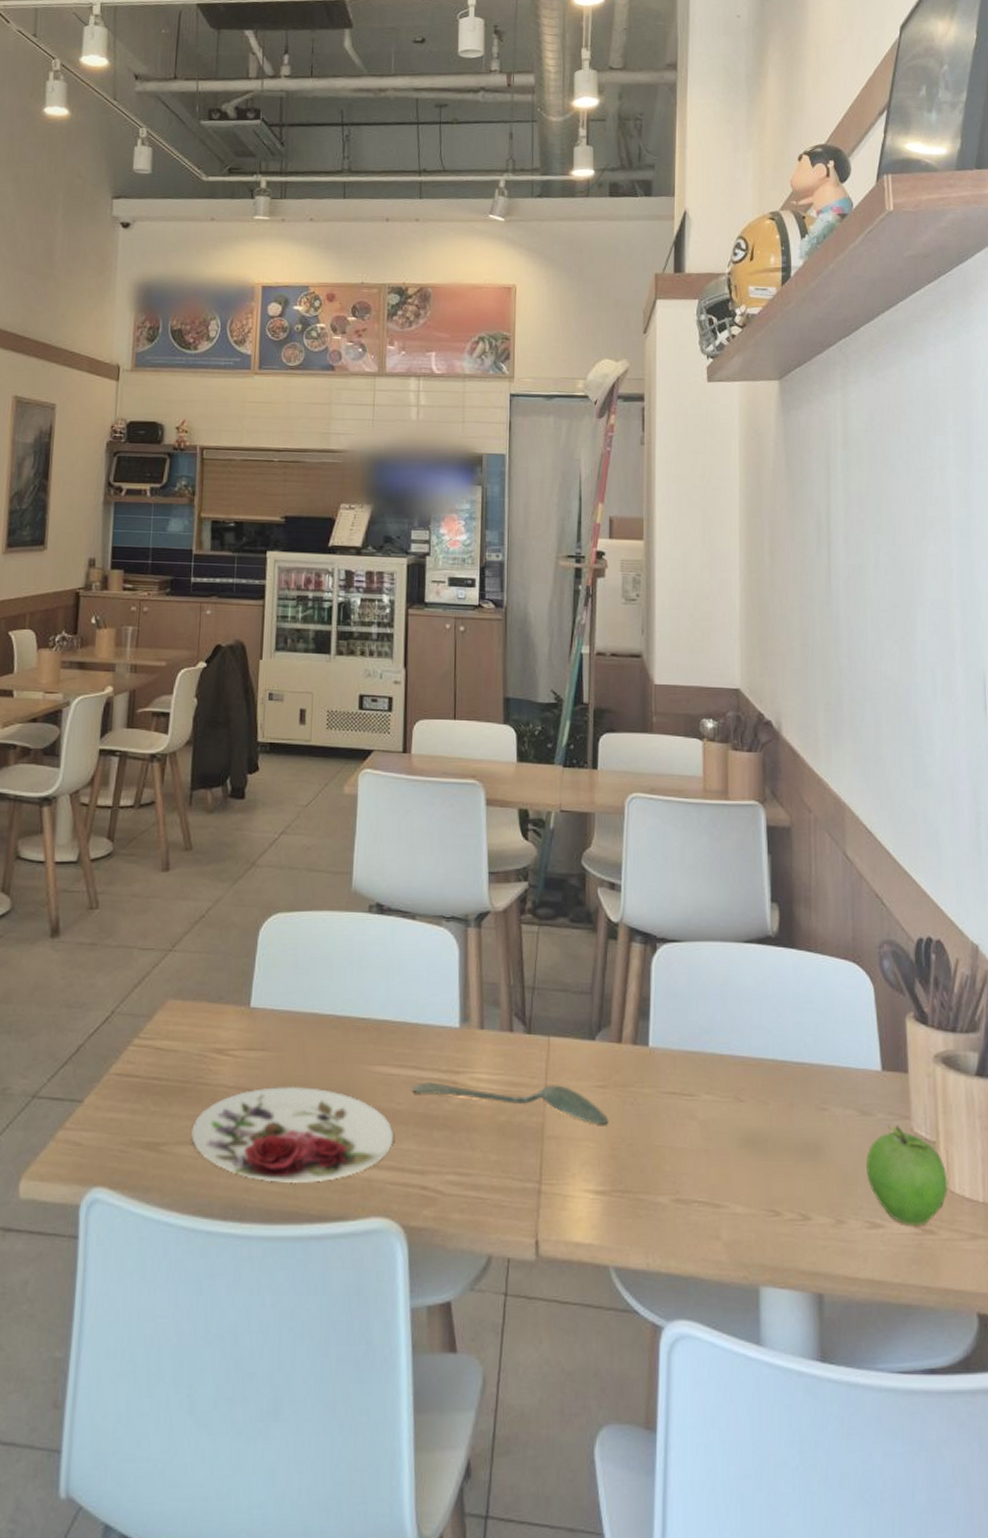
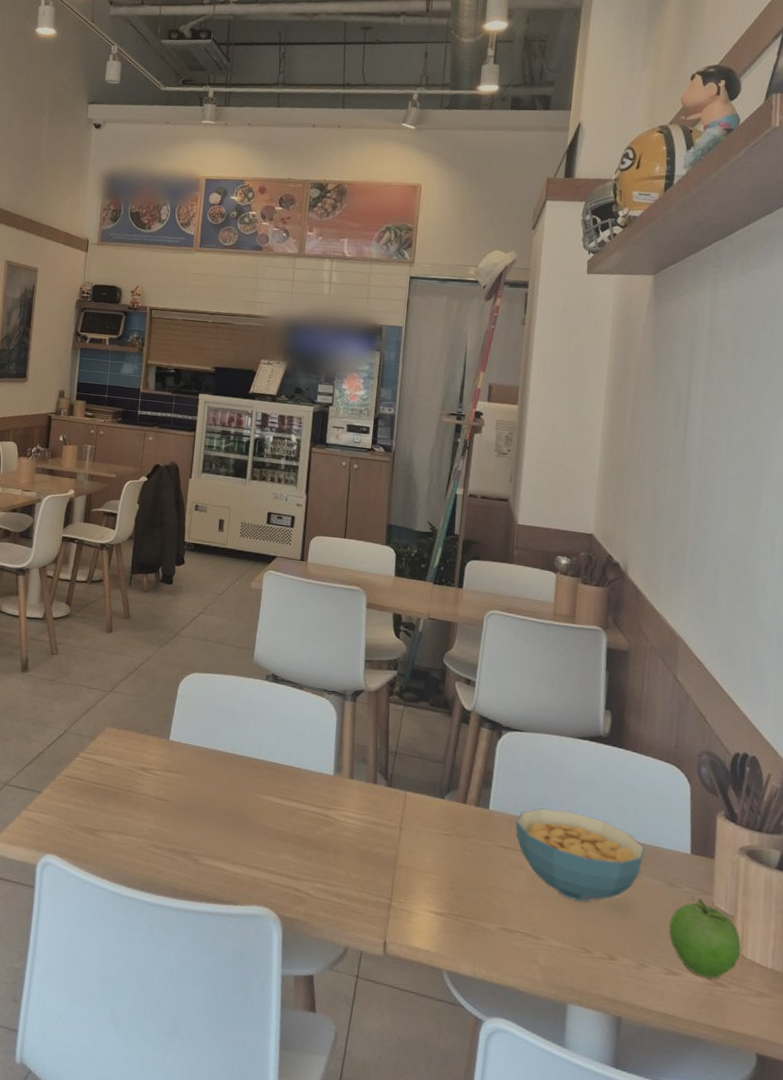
plate: present [191,1086,393,1183] -> none [120,800,276,874]
spoon: present [413,1082,608,1125] -> none [293,812,450,863]
cereal bowl: none [681,1035,830,1150] -> present [515,808,645,902]

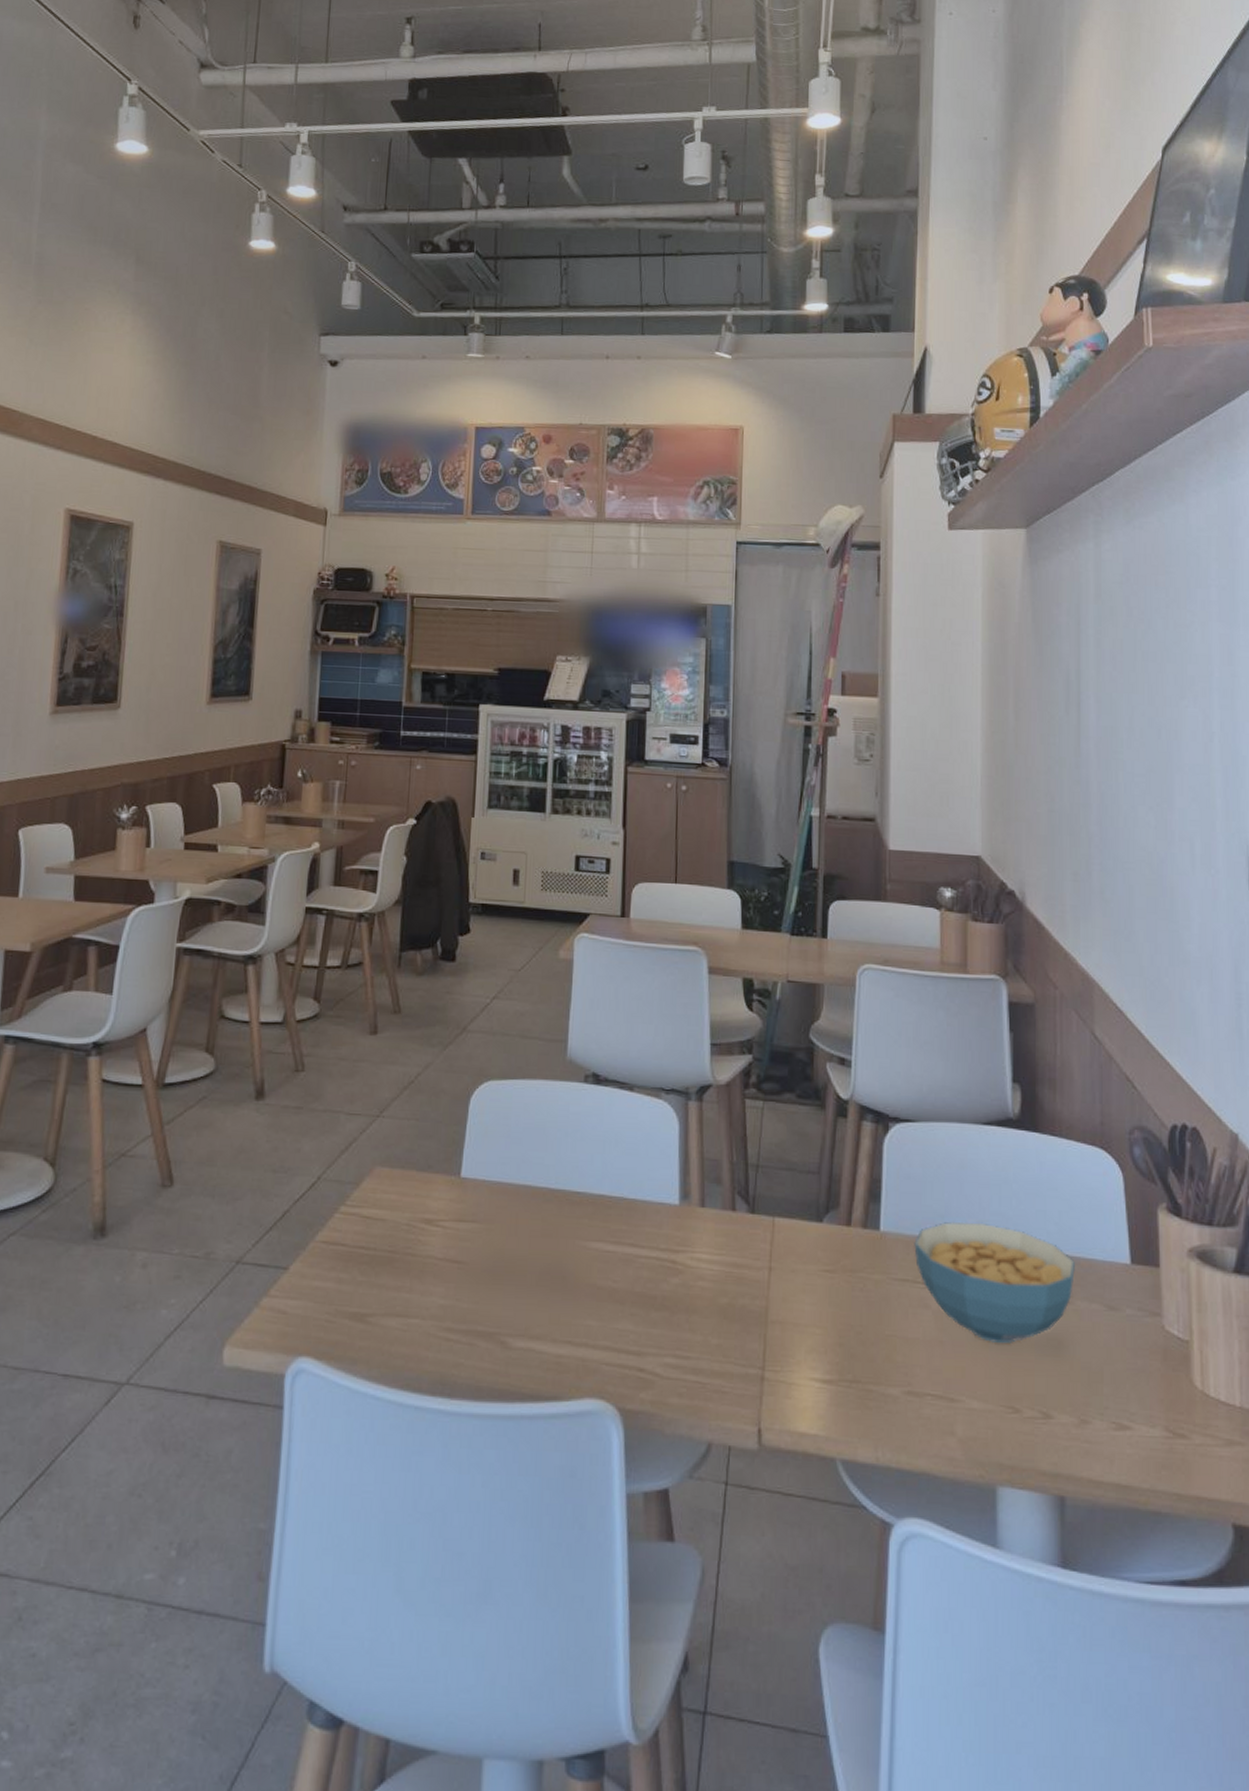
fruit: present [668,897,742,979] -> none [1112,1322,1202,1430]

